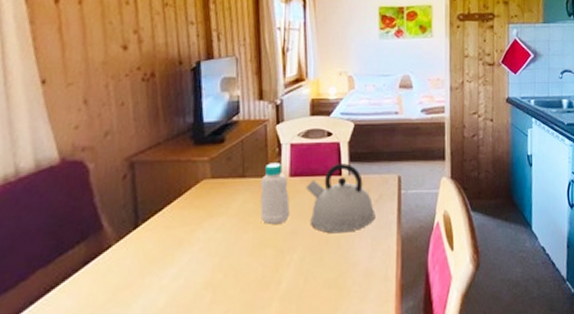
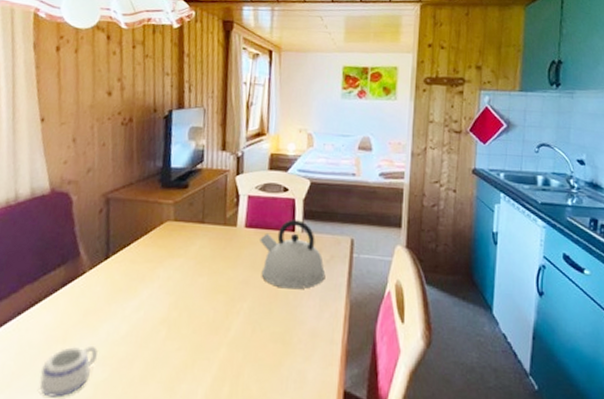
bottle: present [260,163,291,224] -> none [216,212,244,272]

